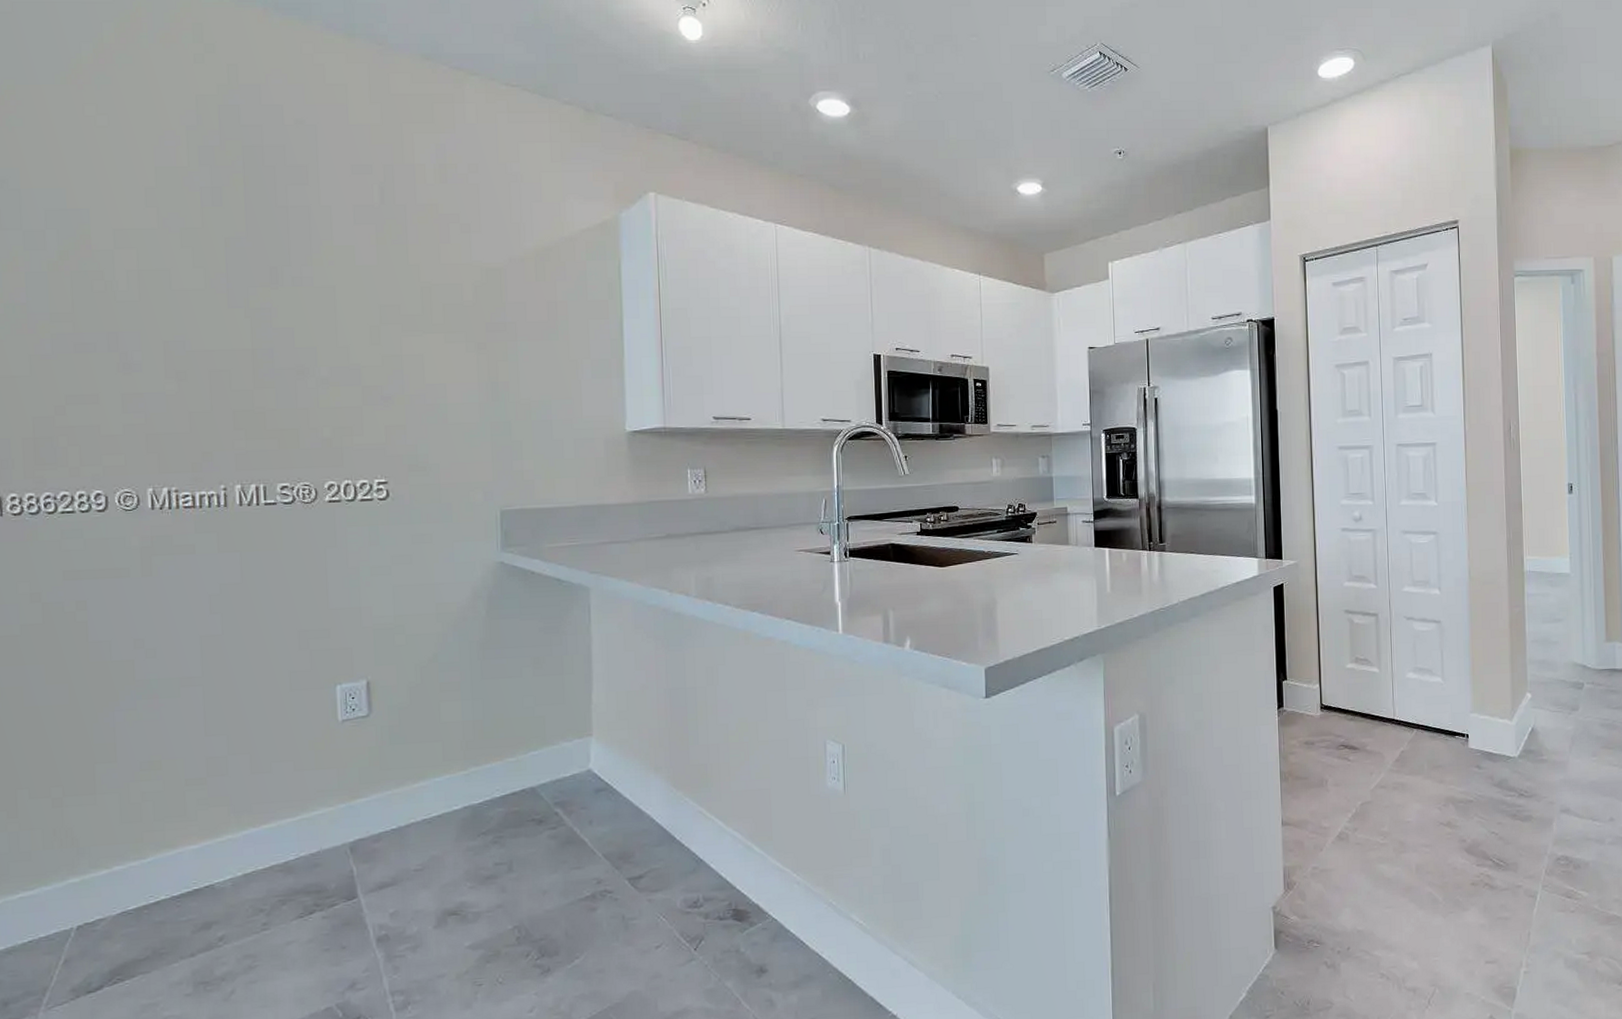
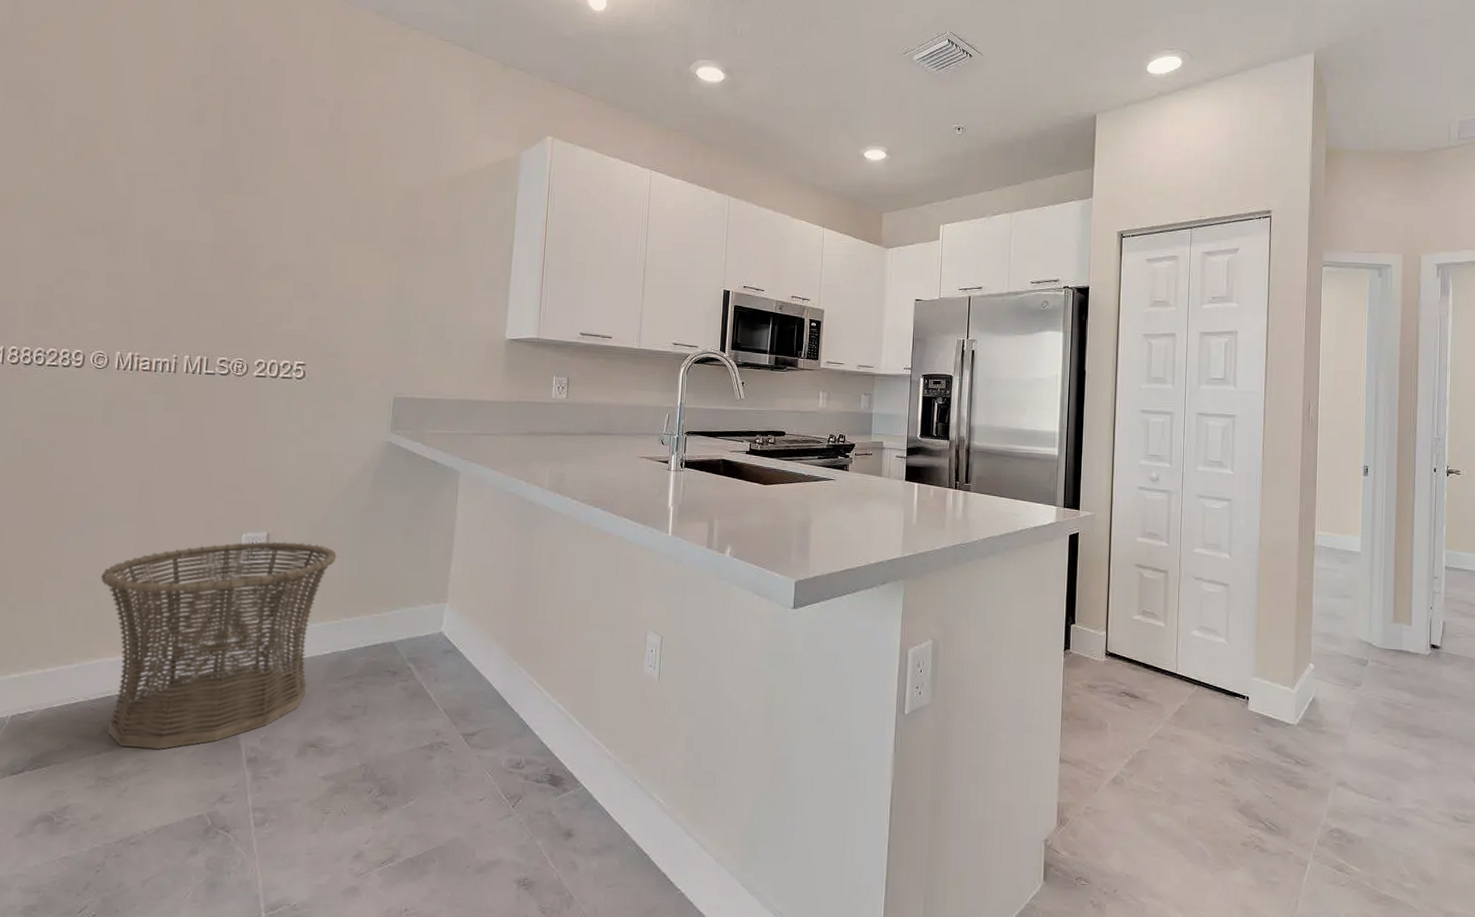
basket: none [167,687,454,945] -> present [101,541,337,749]

